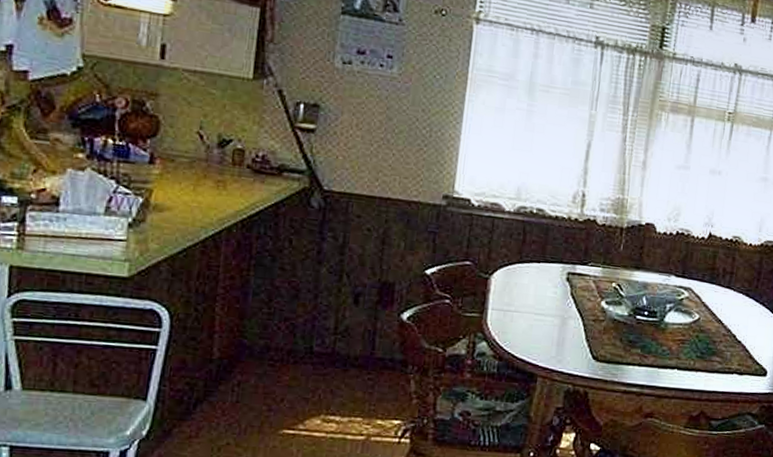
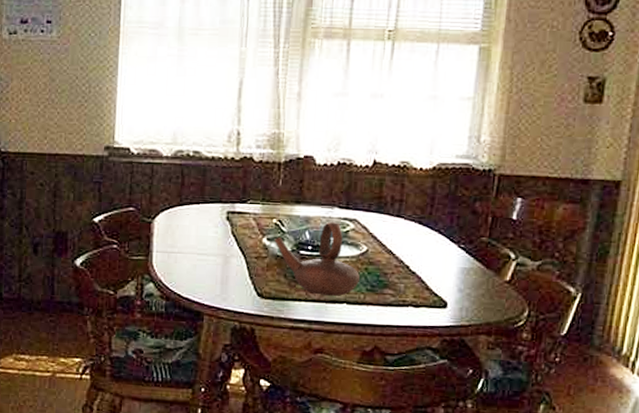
teapot: none [612,288,691,362] -> present [274,221,360,296]

